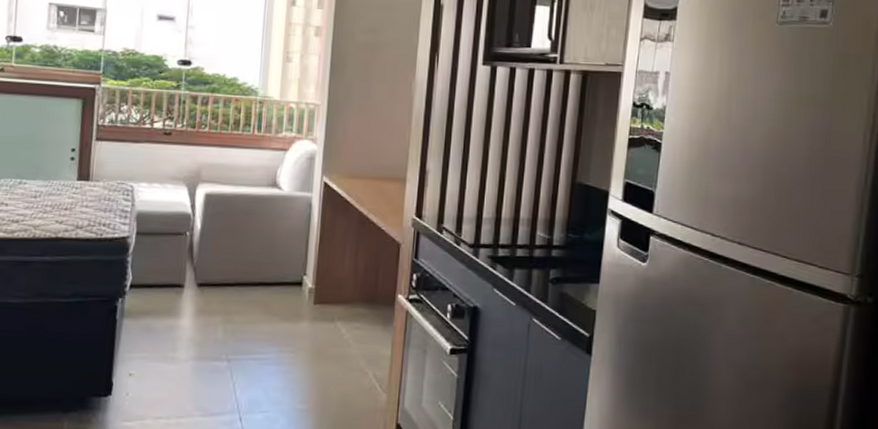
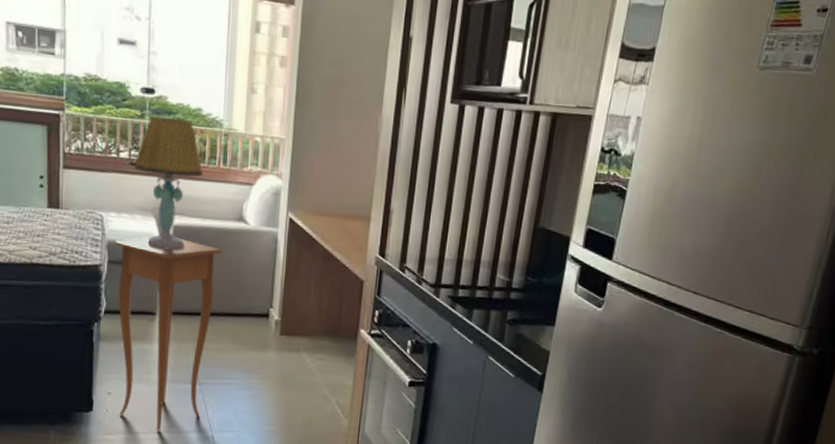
side table: none [140,207,255,415] -> present [114,238,222,431]
table lamp: none [167,86,237,219] -> present [134,115,203,250]

